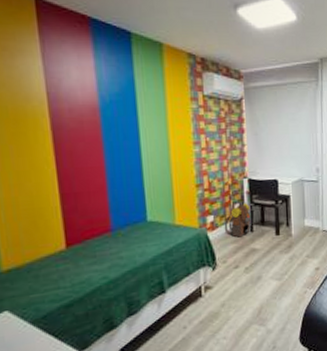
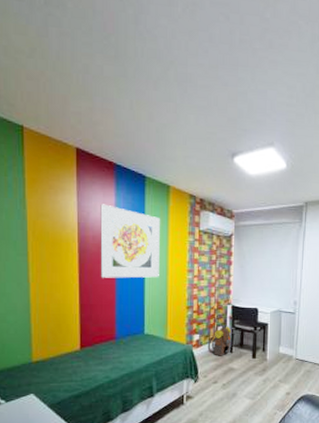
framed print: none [75,68,159,159] -> present [100,204,160,278]

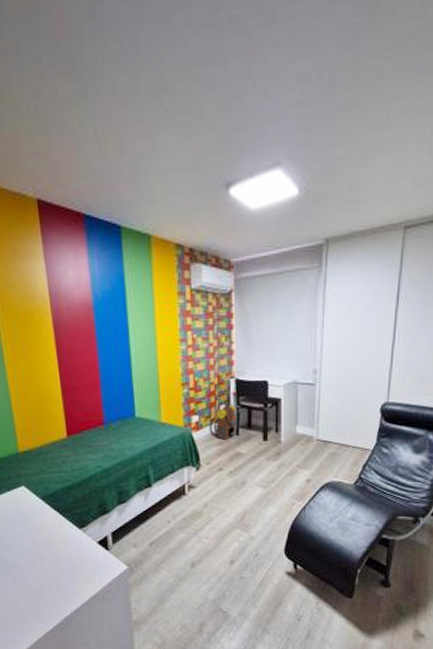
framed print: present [100,204,160,278] -> none [72,266,147,355]

